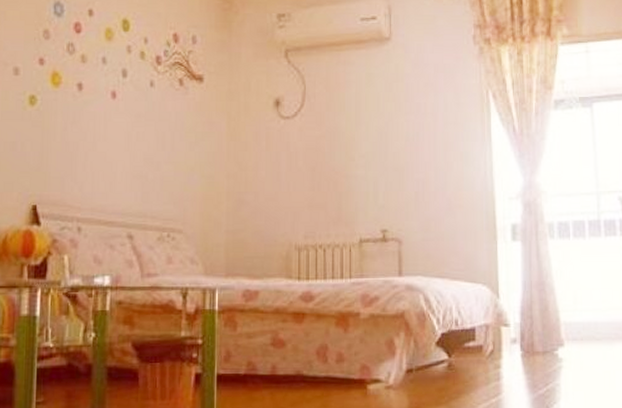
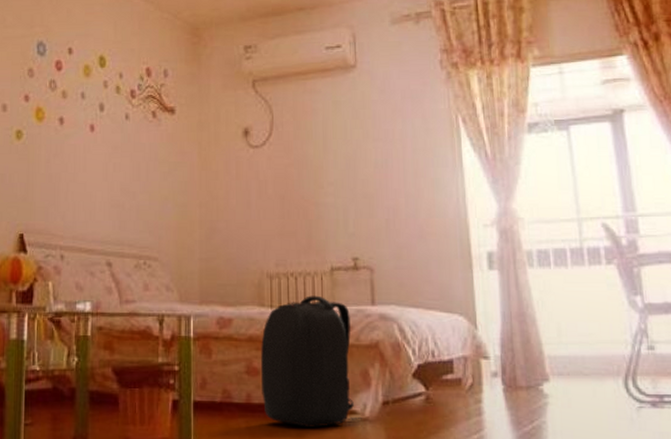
backpack: none [287,267,387,397] -> present [261,295,363,428]

